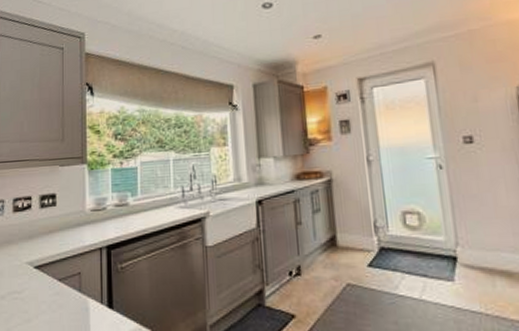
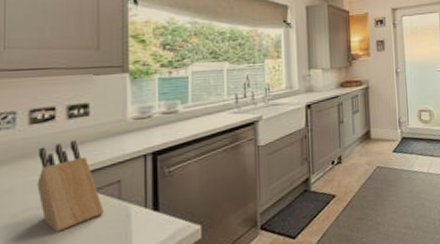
knife block: none [18,228,67,318] -> present [37,139,104,233]

